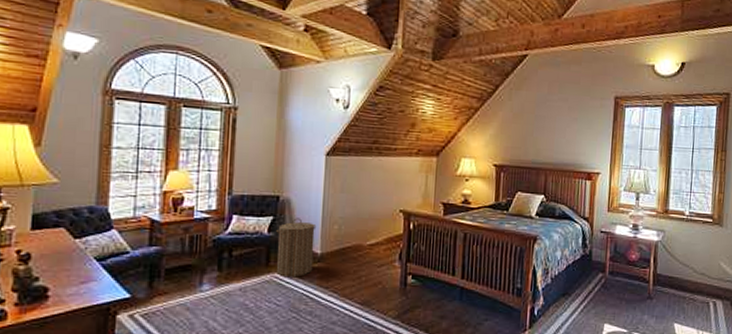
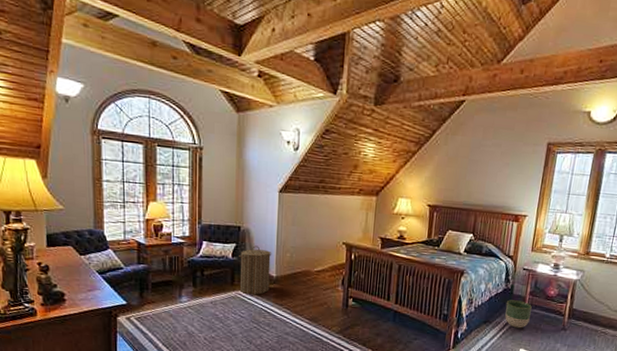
planter: none [585,267,613,300] -> present [505,300,532,328]

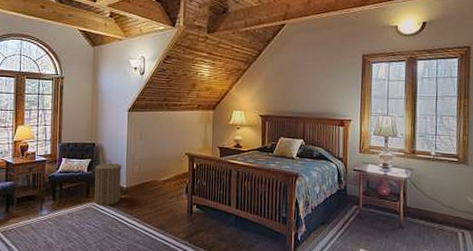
planter: present [505,300,532,328] -> none [341,200,367,228]

